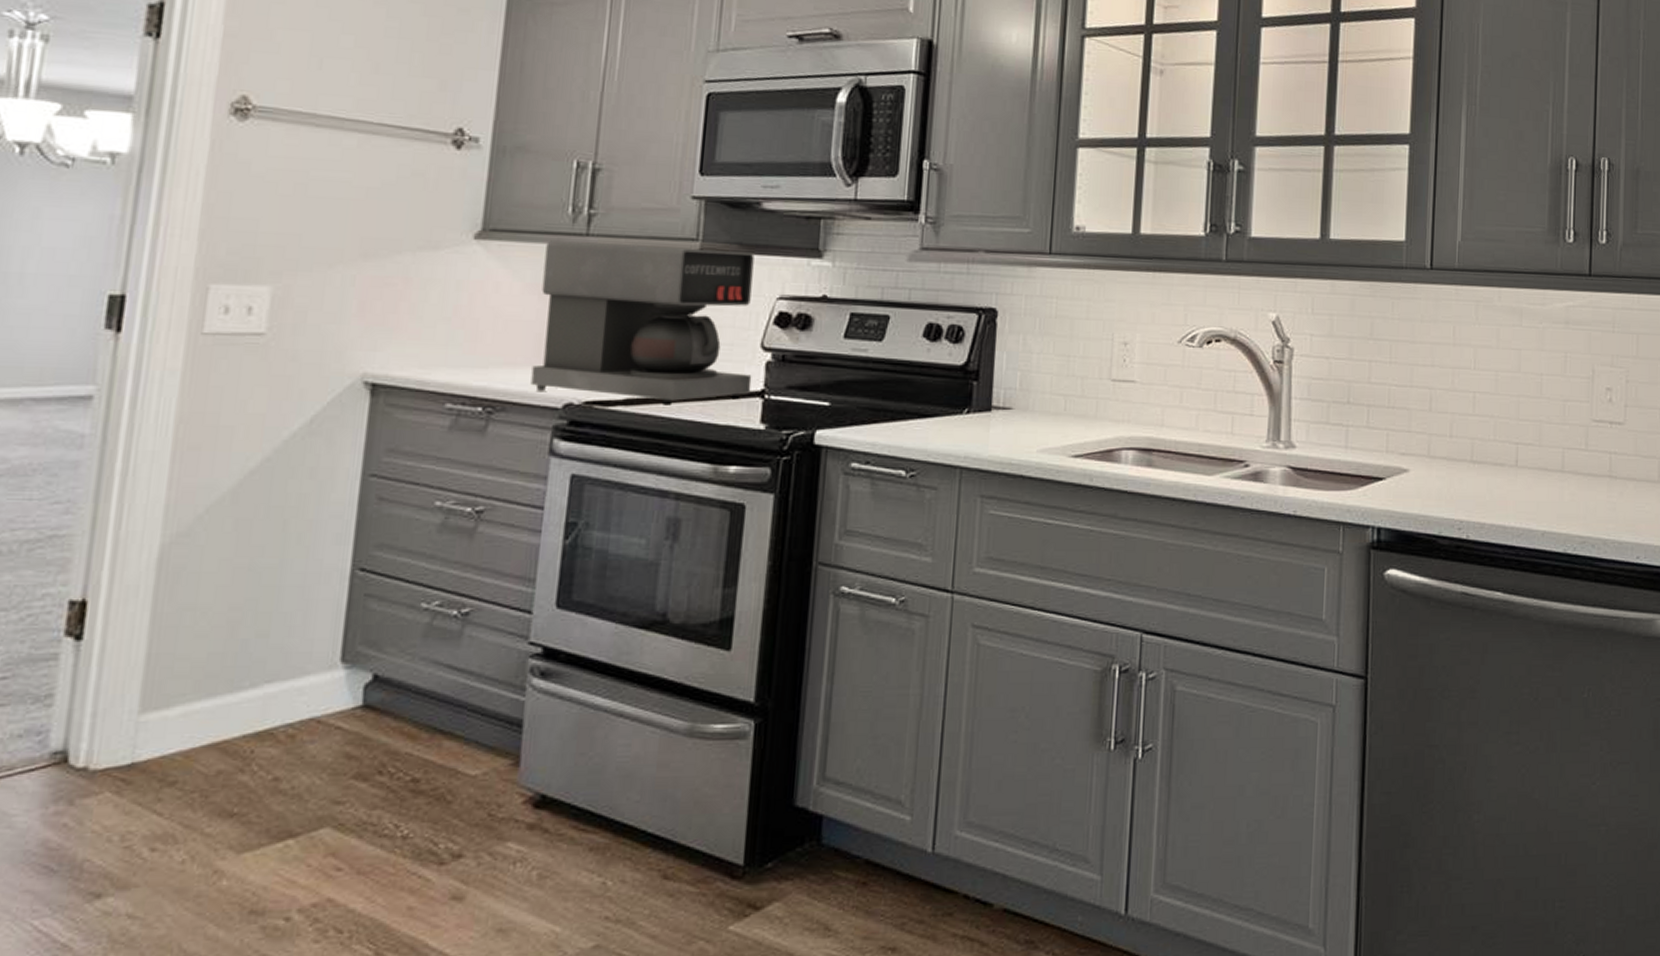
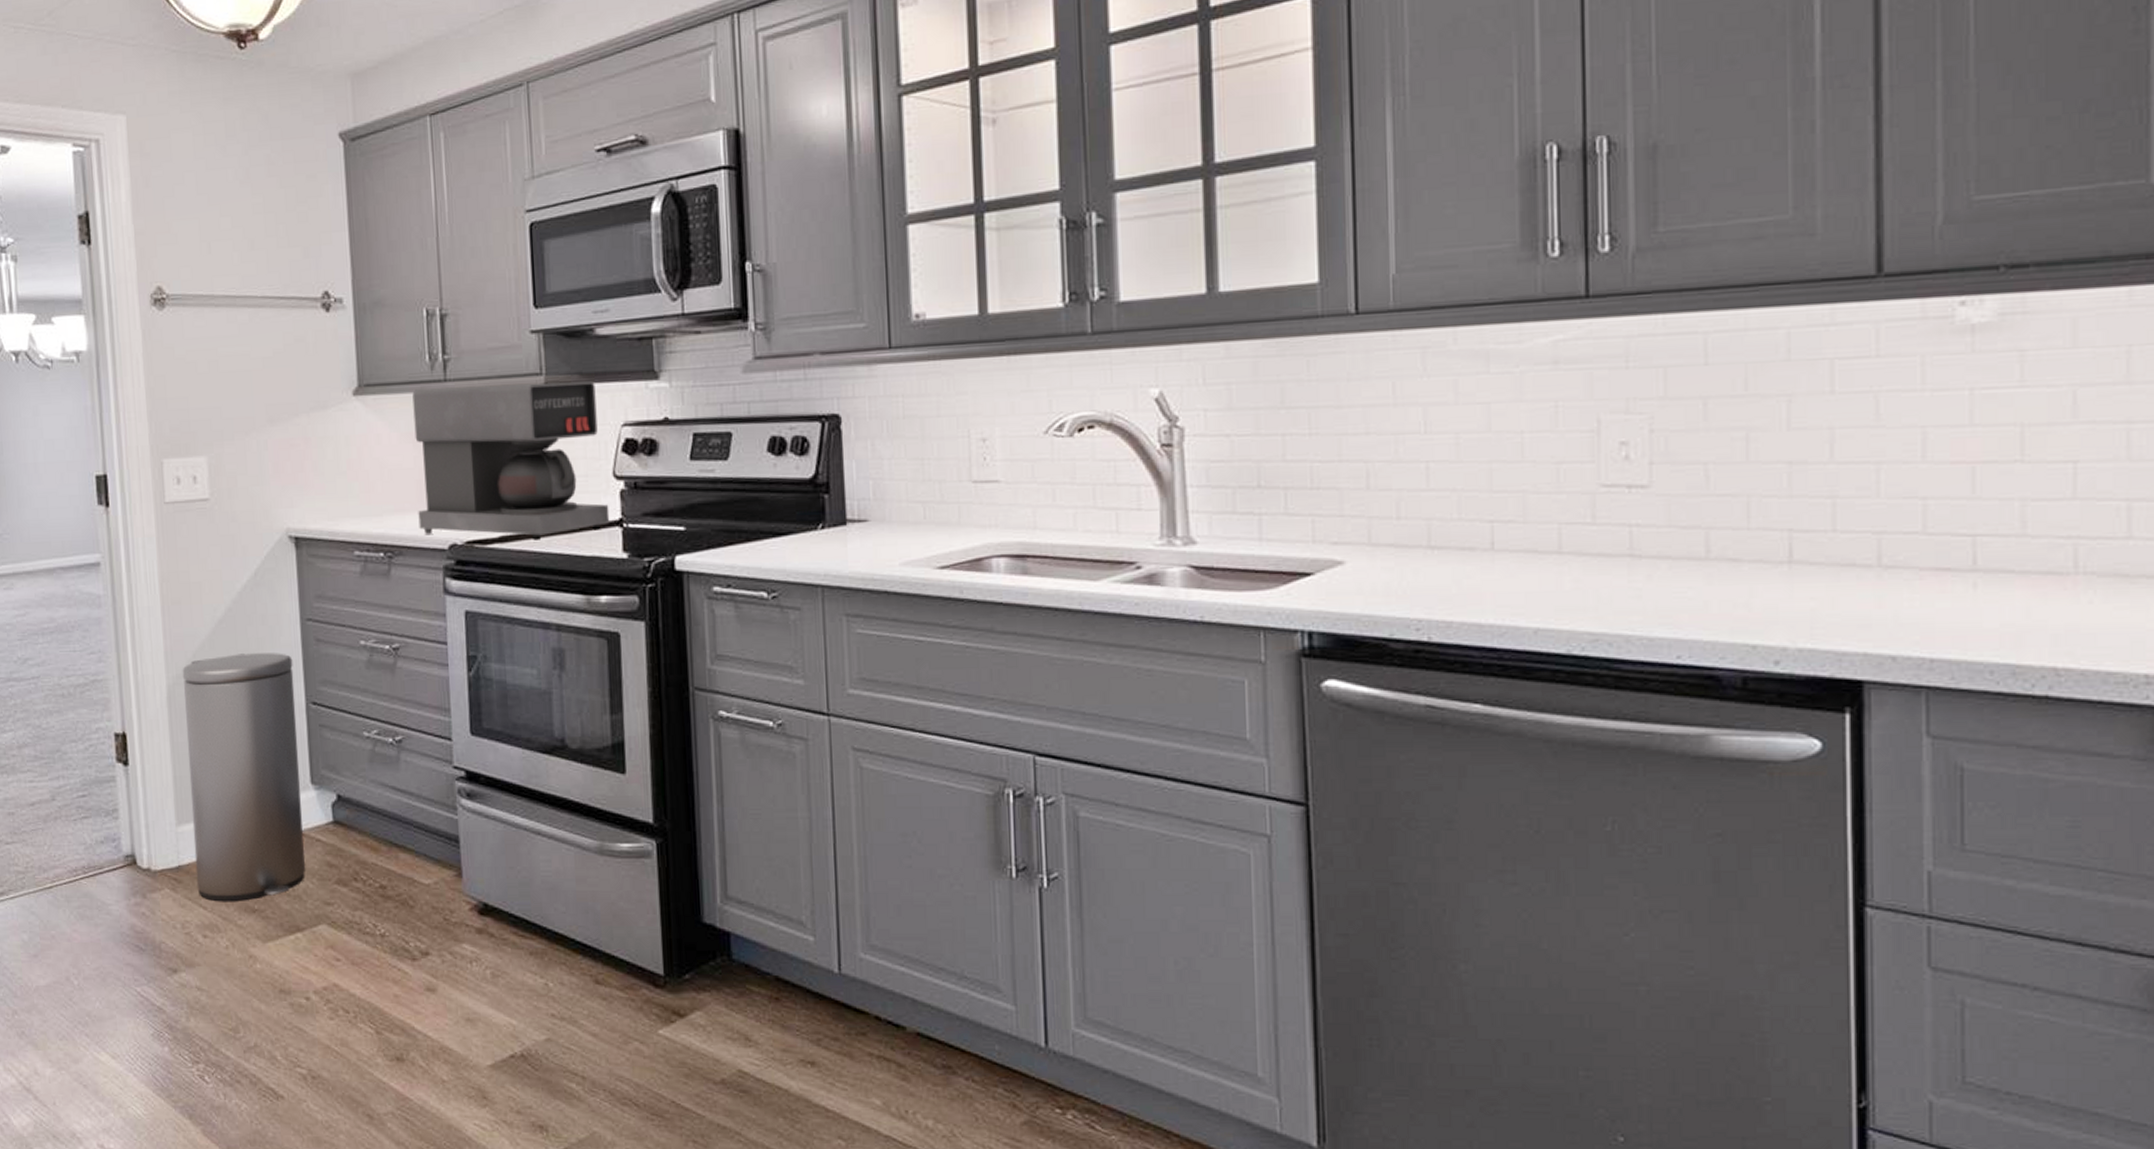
pedal bin: none [153,510,343,805] -> present [182,653,305,901]

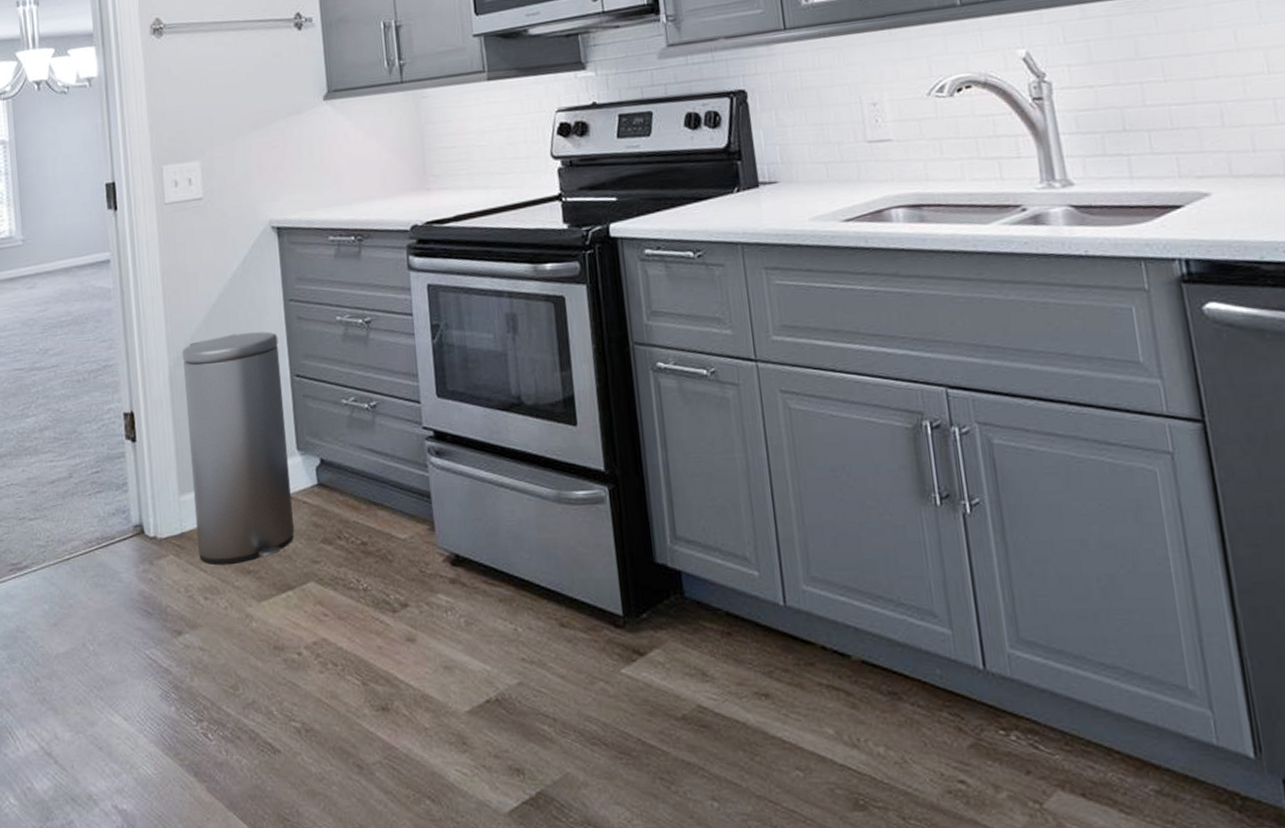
coffee maker: present [412,381,610,540] -> none [374,75,550,219]

